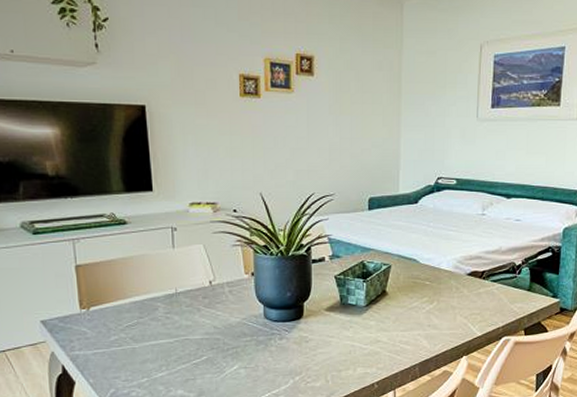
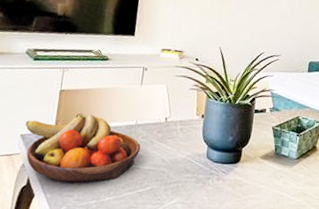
fruit bowl: none [43,288,186,365] -> present [25,113,141,183]

